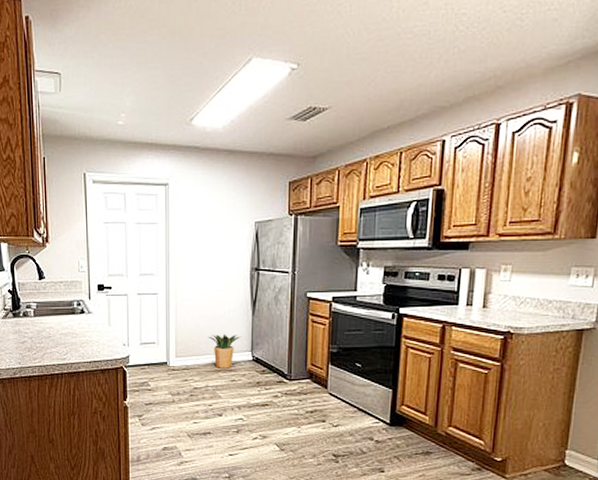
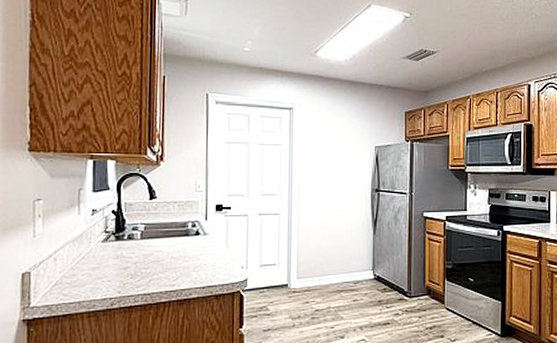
potted plant: present [208,333,242,369] -> none [330,253,364,288]

